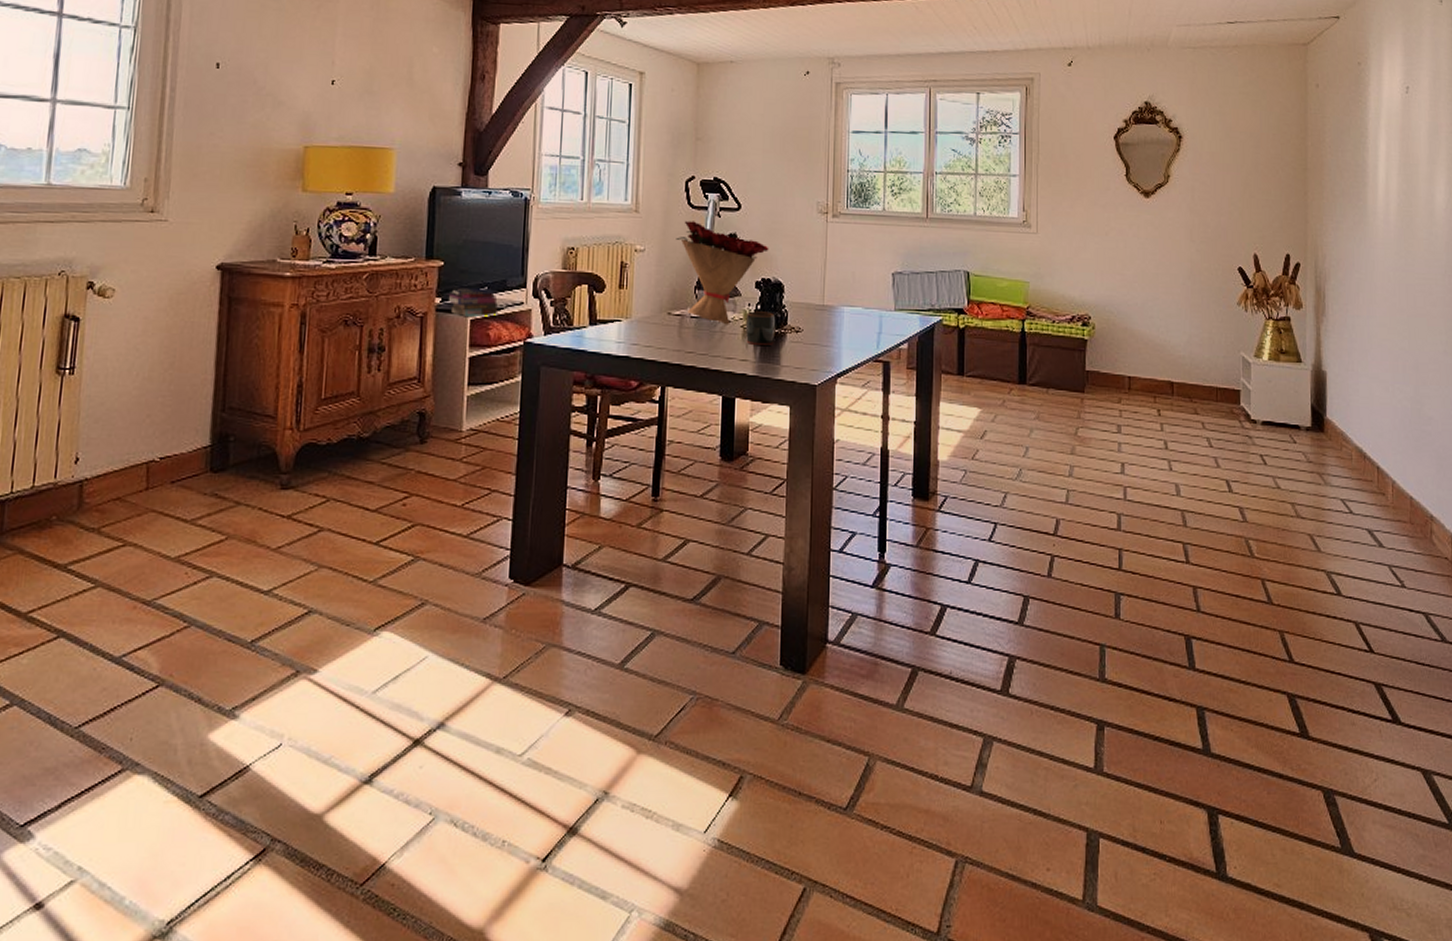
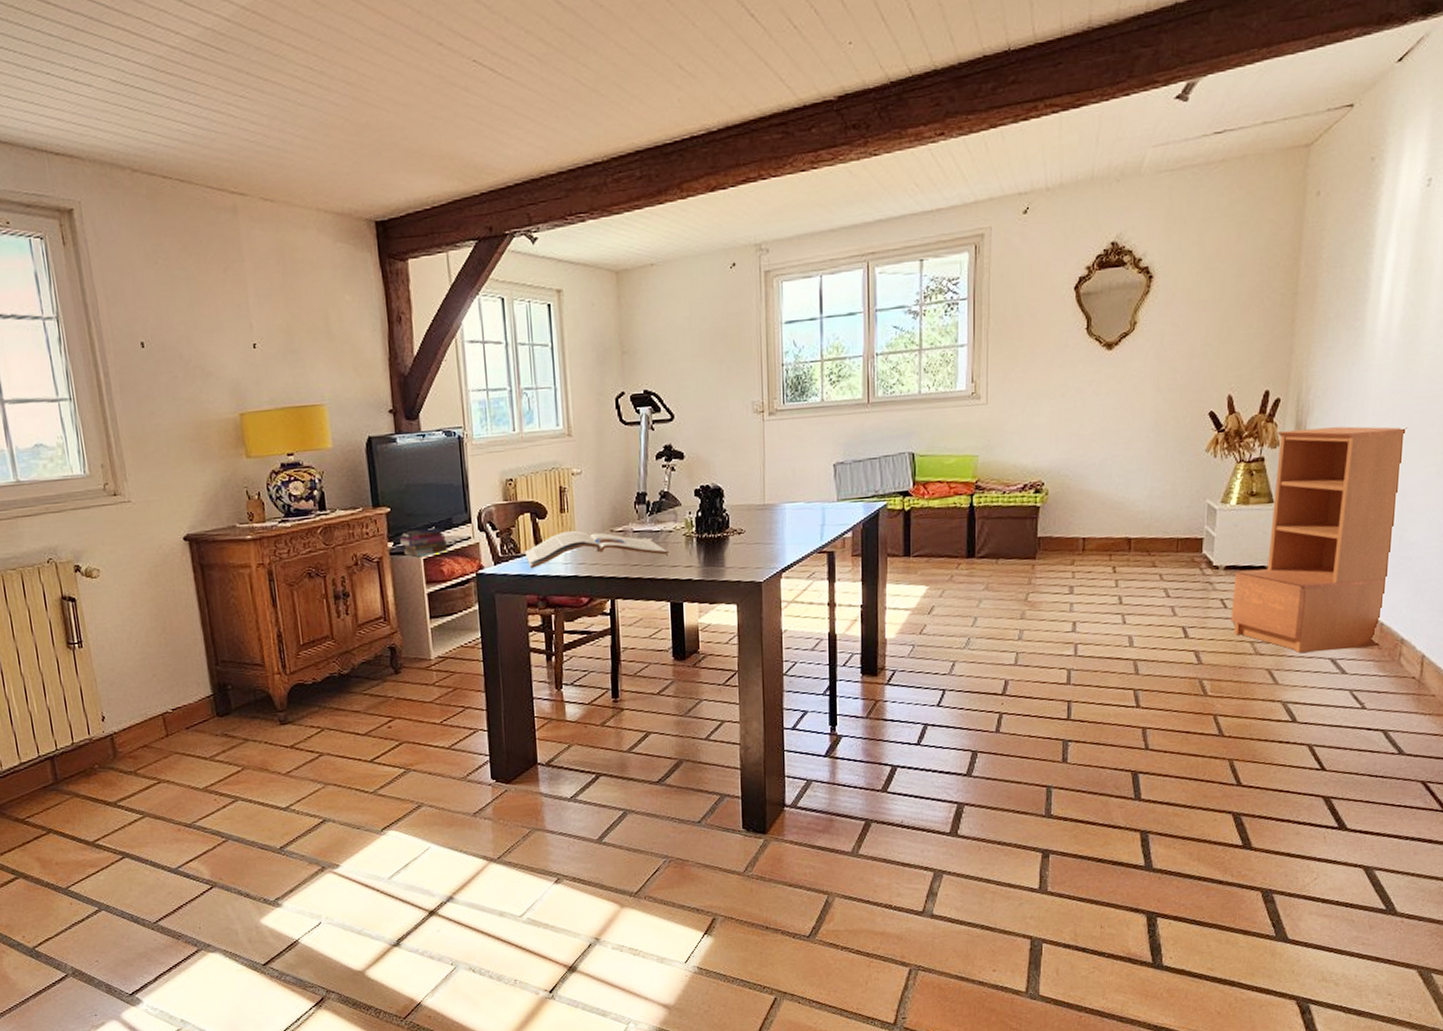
magazine: none [577,308,725,345] -> present [524,530,669,569]
flower bouquet: present [676,220,769,324] -> none [611,437,706,534]
mug: present [745,311,775,346] -> none [687,517,717,552]
bookshelf: none [1271,294,1414,522] -> present [1230,426,1408,654]

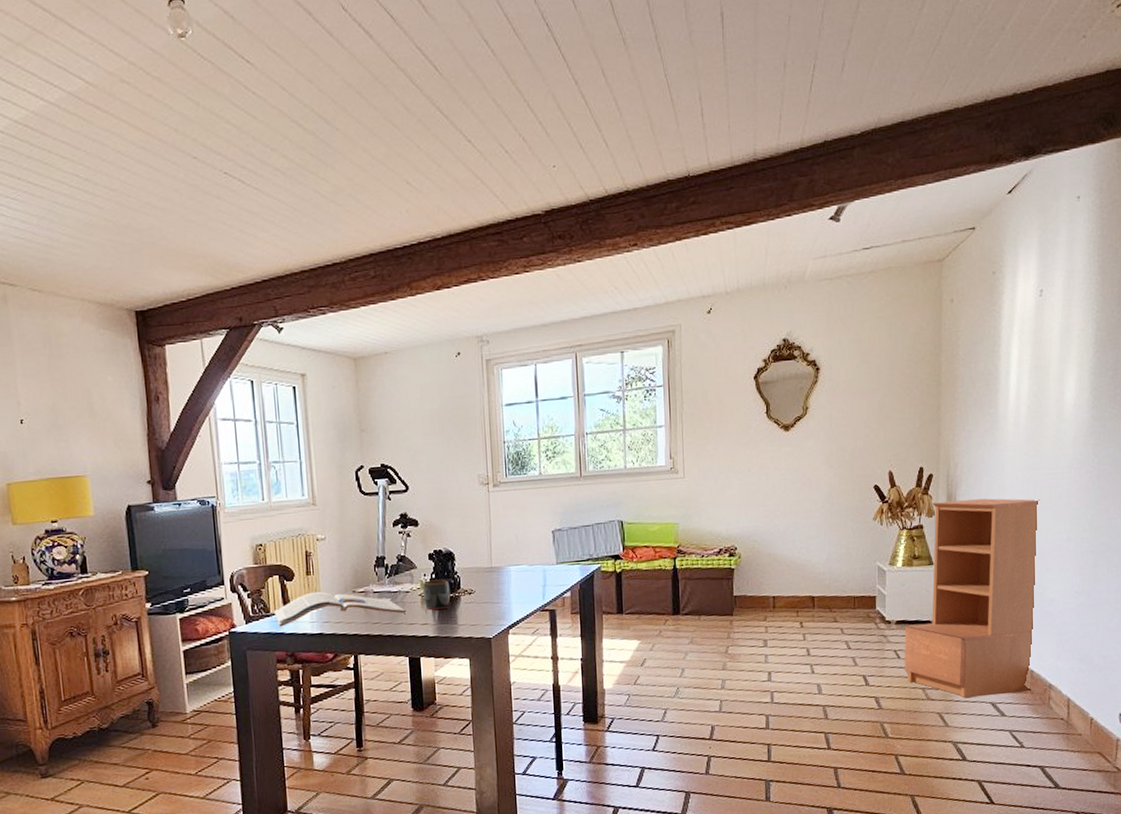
books: present [399,528,449,558] -> none [156,589,203,617]
mug: none [687,517,717,552] -> present [422,579,450,610]

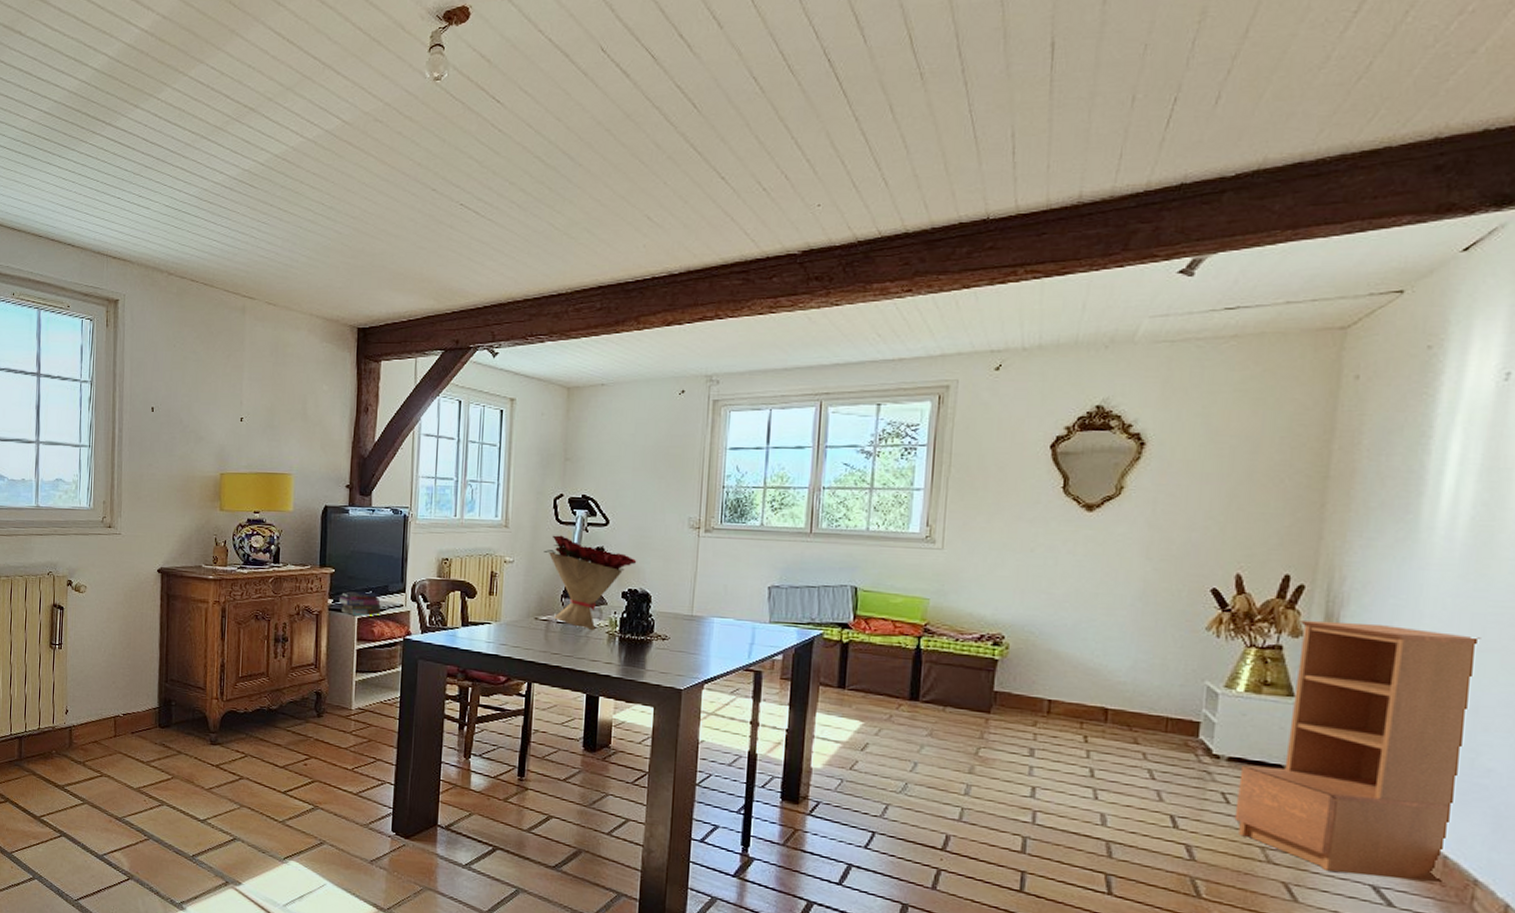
books: none [156,589,203,617] -> present [338,591,382,616]
magazine: present [273,591,407,627] -> none [450,612,590,649]
flower bouquet: none [352,506,438,595] -> present [543,535,637,630]
mug: present [422,579,450,610] -> none [610,619,641,651]

